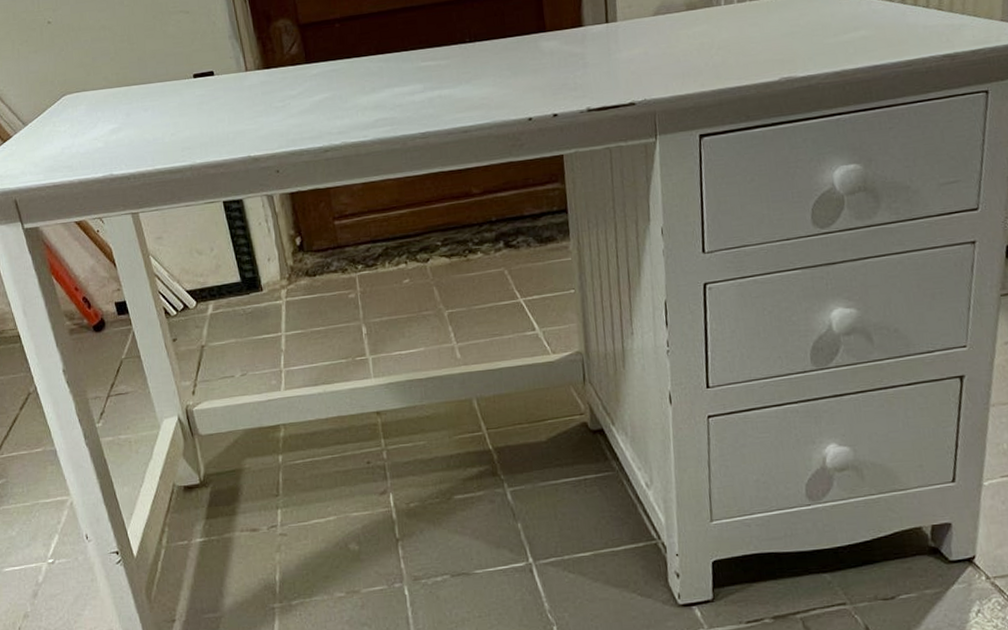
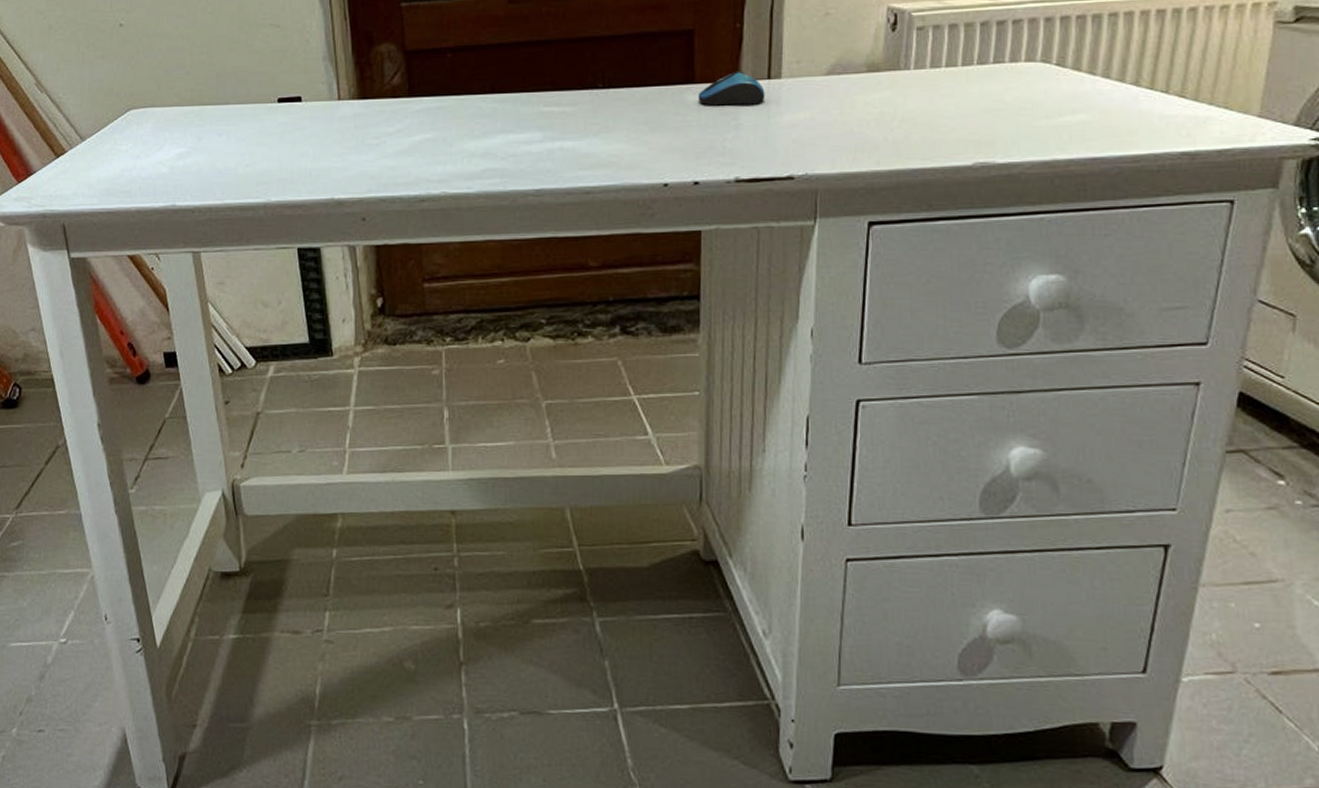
computer mouse: none [549,18,606,49] -> present [698,71,765,106]

